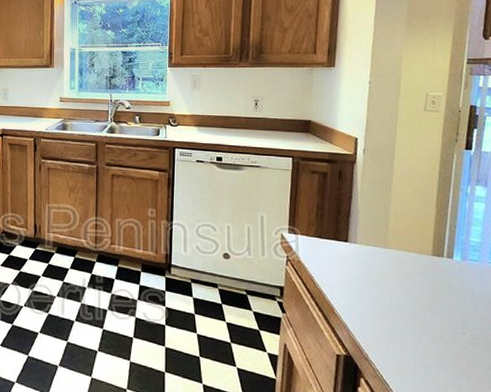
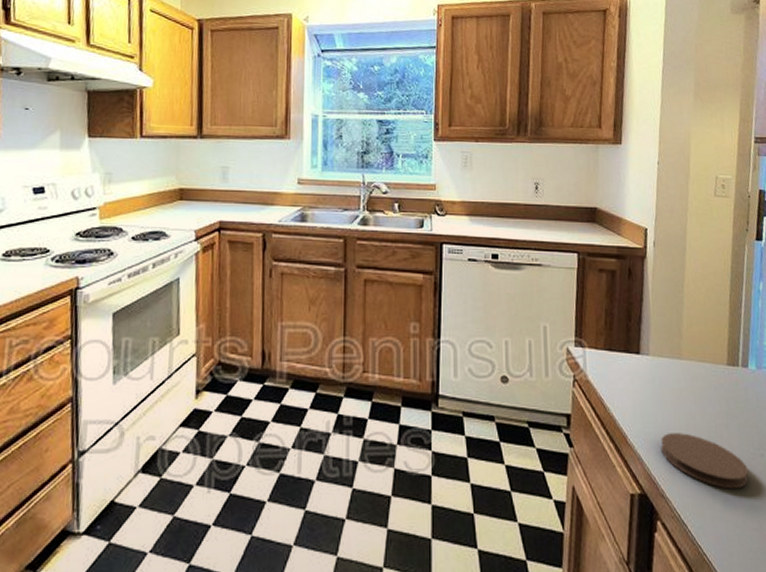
coaster: none [365,308,450,360] -> present [660,433,749,489]

